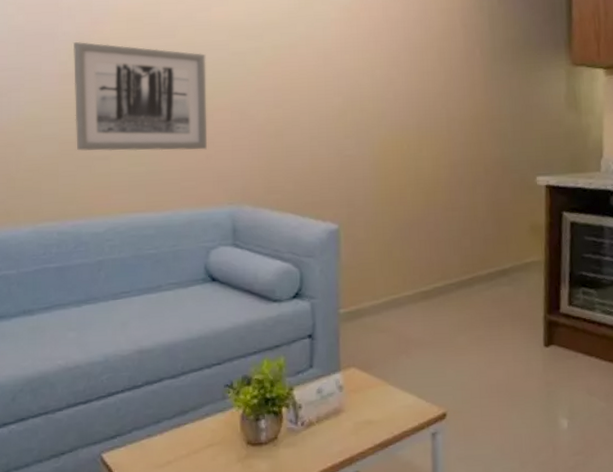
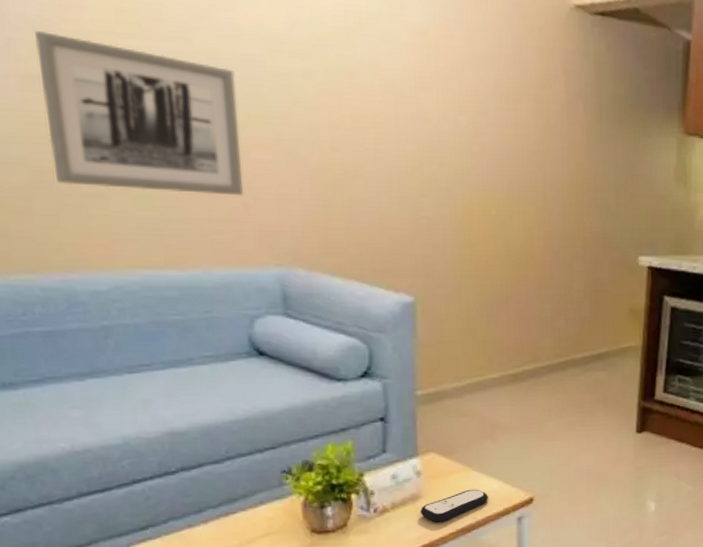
remote control: none [341,403,404,436] -> present [420,489,488,522]

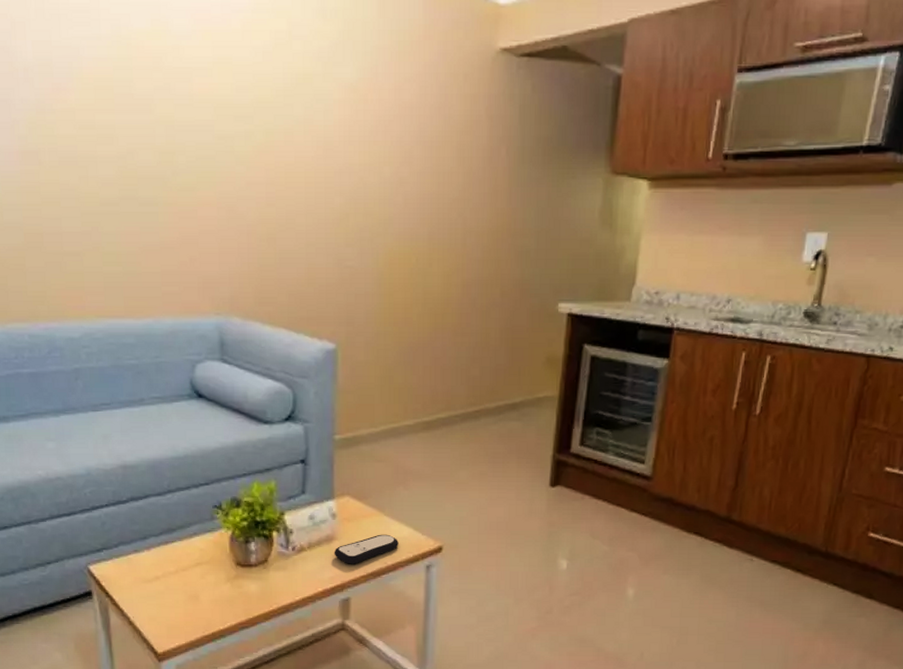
wall art: present [35,31,244,196] -> none [33,113,191,251]

